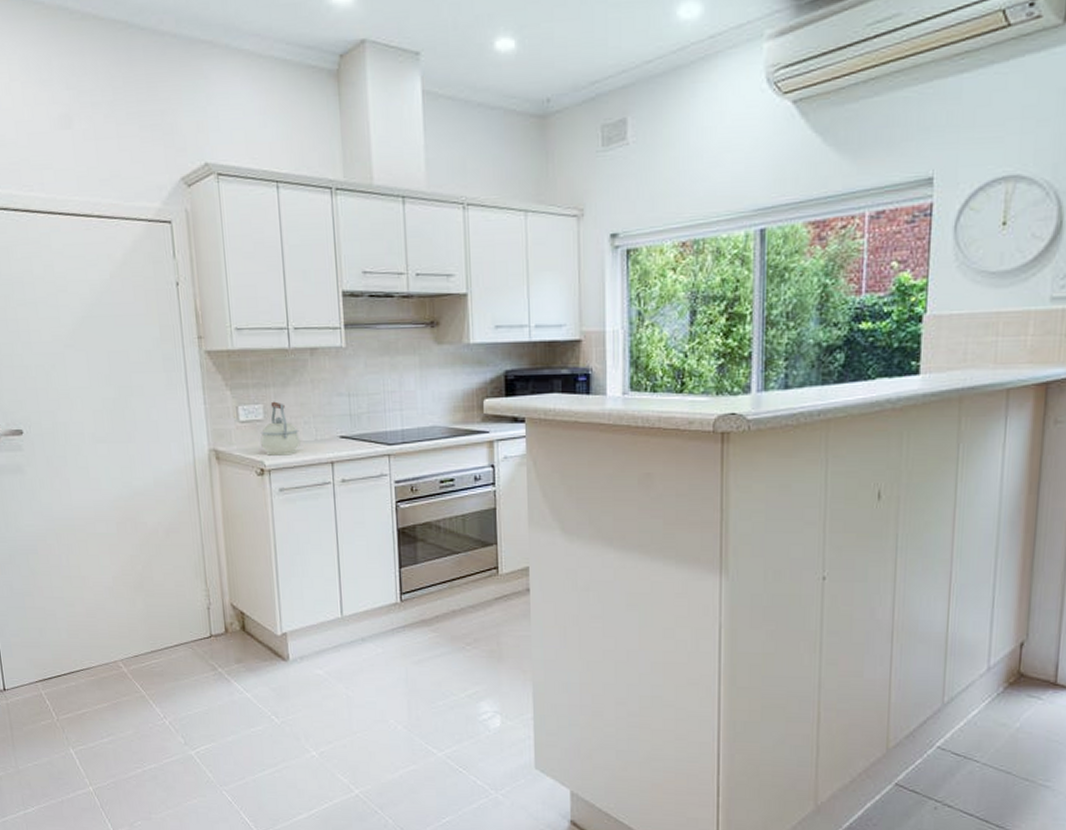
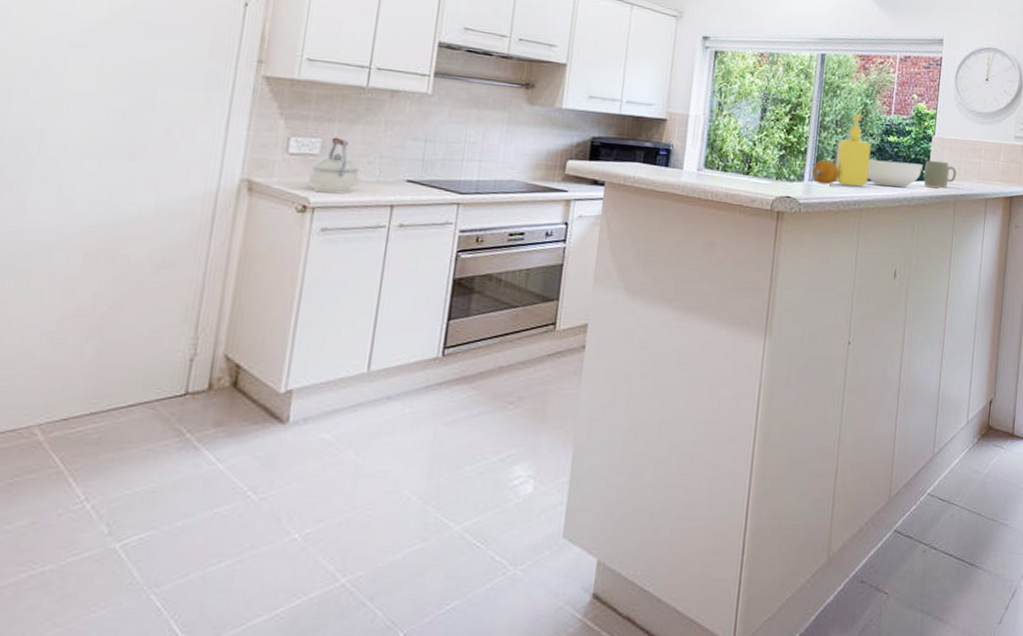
fruit: none [761,363,795,395] -> present [812,159,839,185]
soap dispenser: none [790,301,837,393] -> present [835,114,871,187]
bowl: none [833,353,912,388] -> present [867,159,924,188]
mug: none [913,346,962,383] -> present [923,160,957,189]

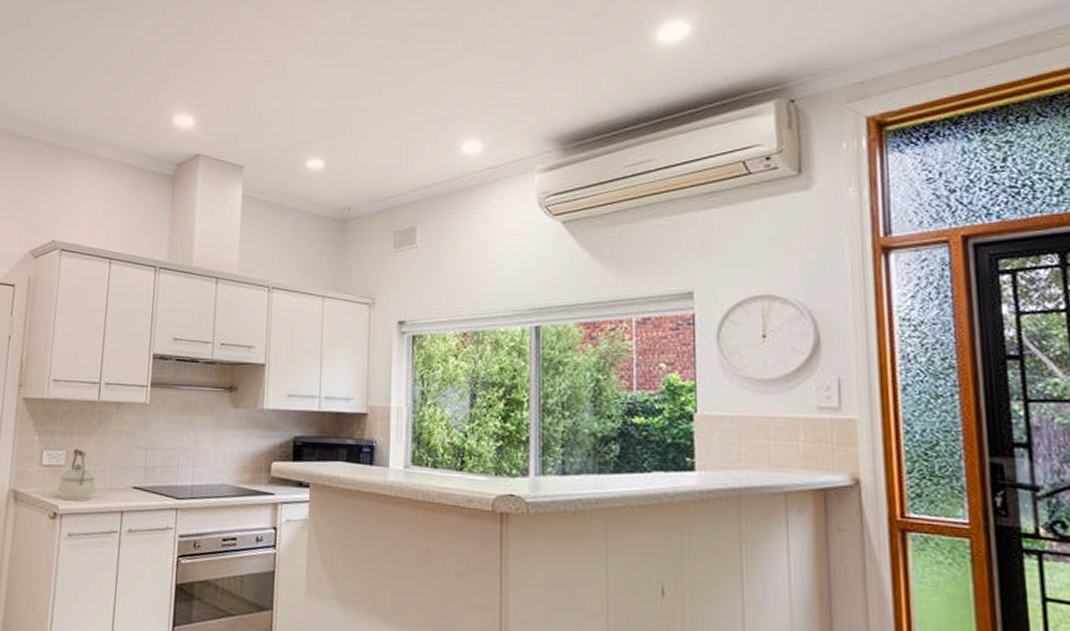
fruit: present [812,159,839,185] -> none [539,450,572,480]
soap dispenser: present [835,114,871,187] -> none [566,393,612,481]
bowl: present [867,159,924,188] -> none [610,446,686,481]
mug: present [923,160,957,189] -> none [688,444,736,481]

